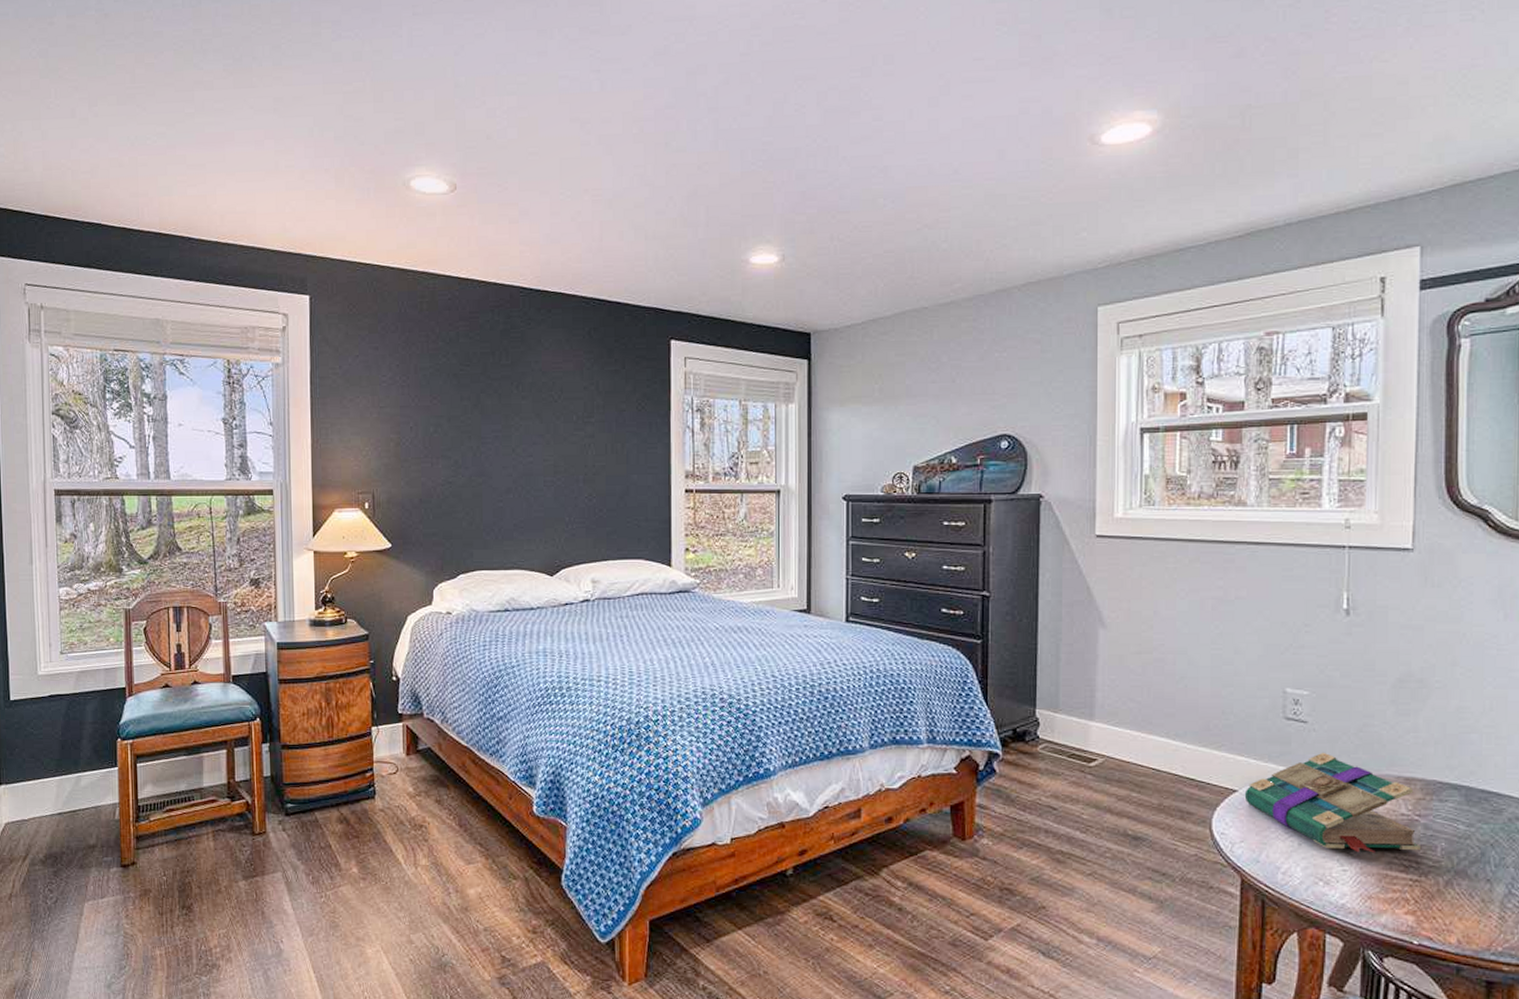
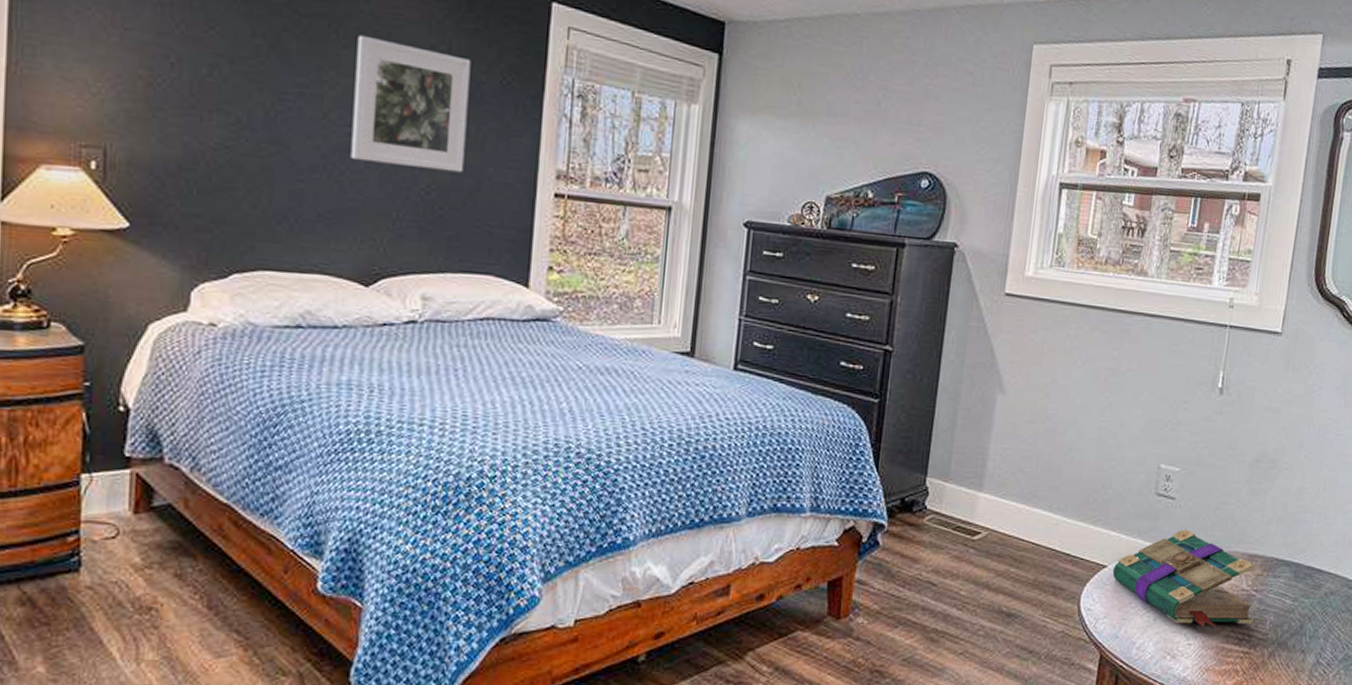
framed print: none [532,387,615,482] -> present [350,34,471,173]

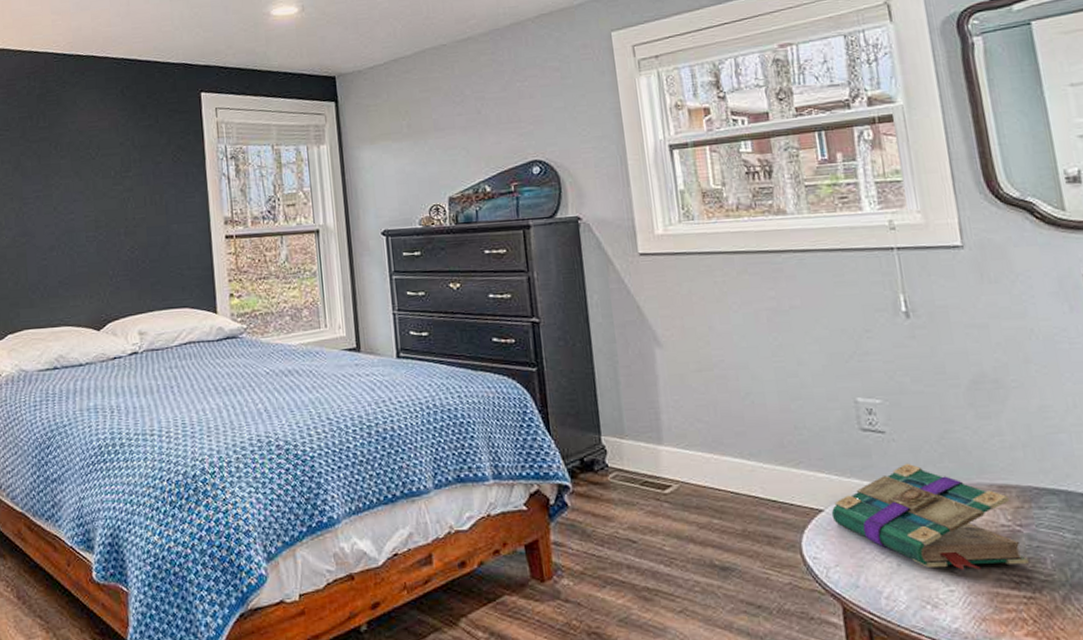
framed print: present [350,34,471,173] -> none [70,146,155,237]

